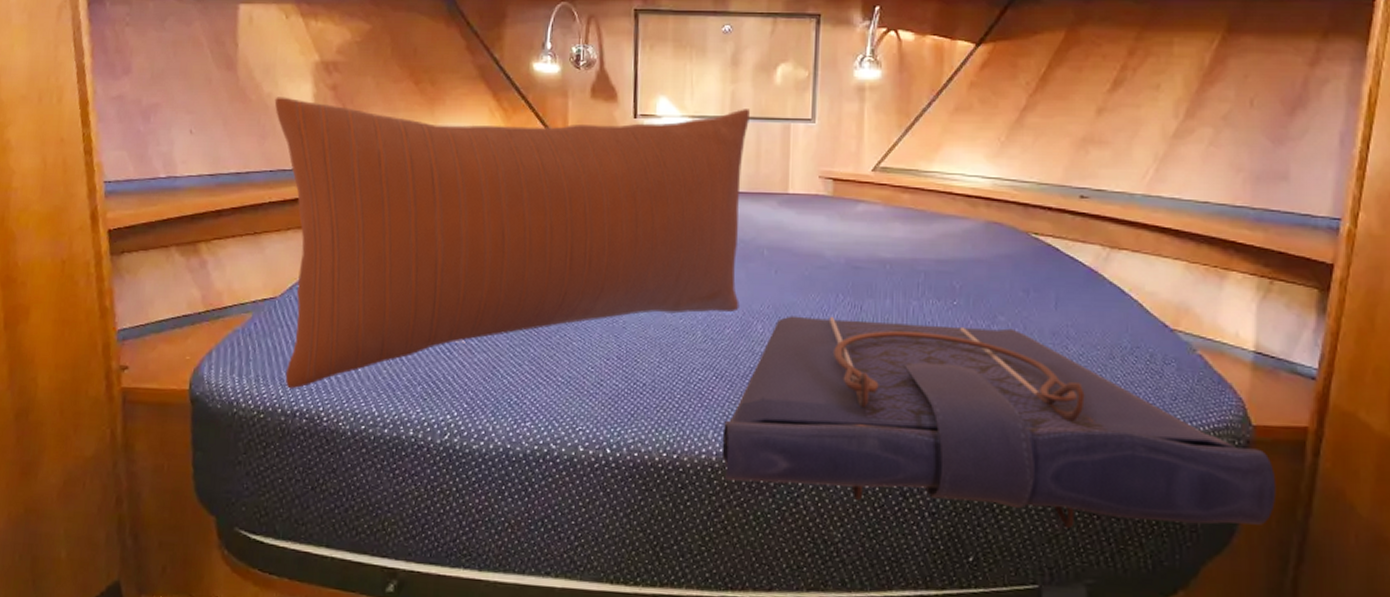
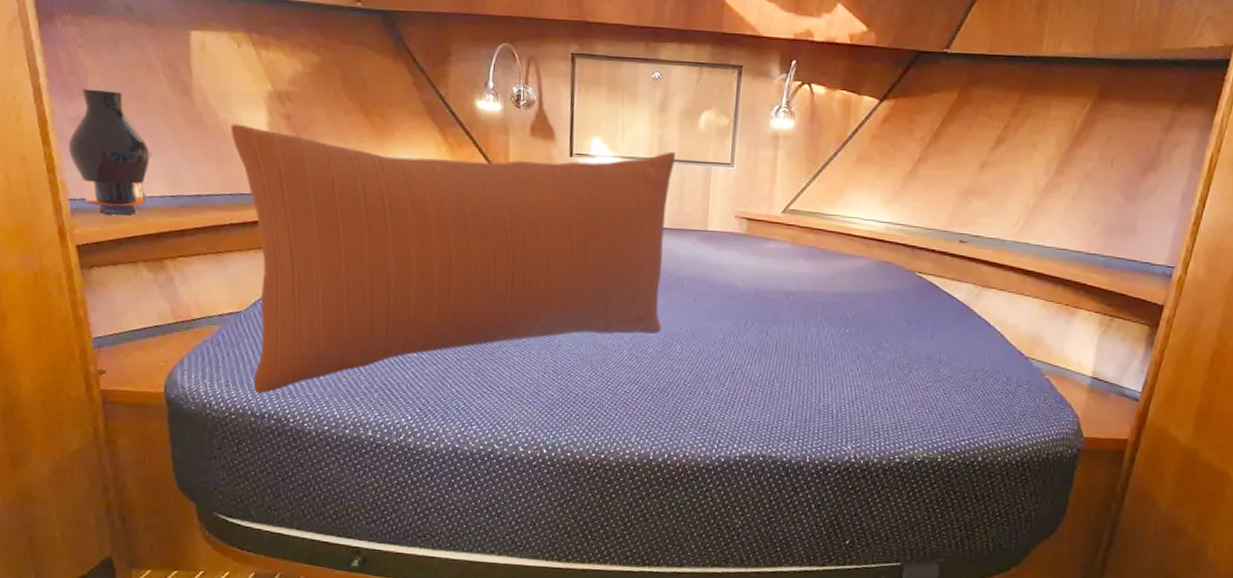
vase: none [107,67,191,197] -> present [68,89,150,215]
tote bag: present [721,316,1277,529] -> none [643,338,1098,519]

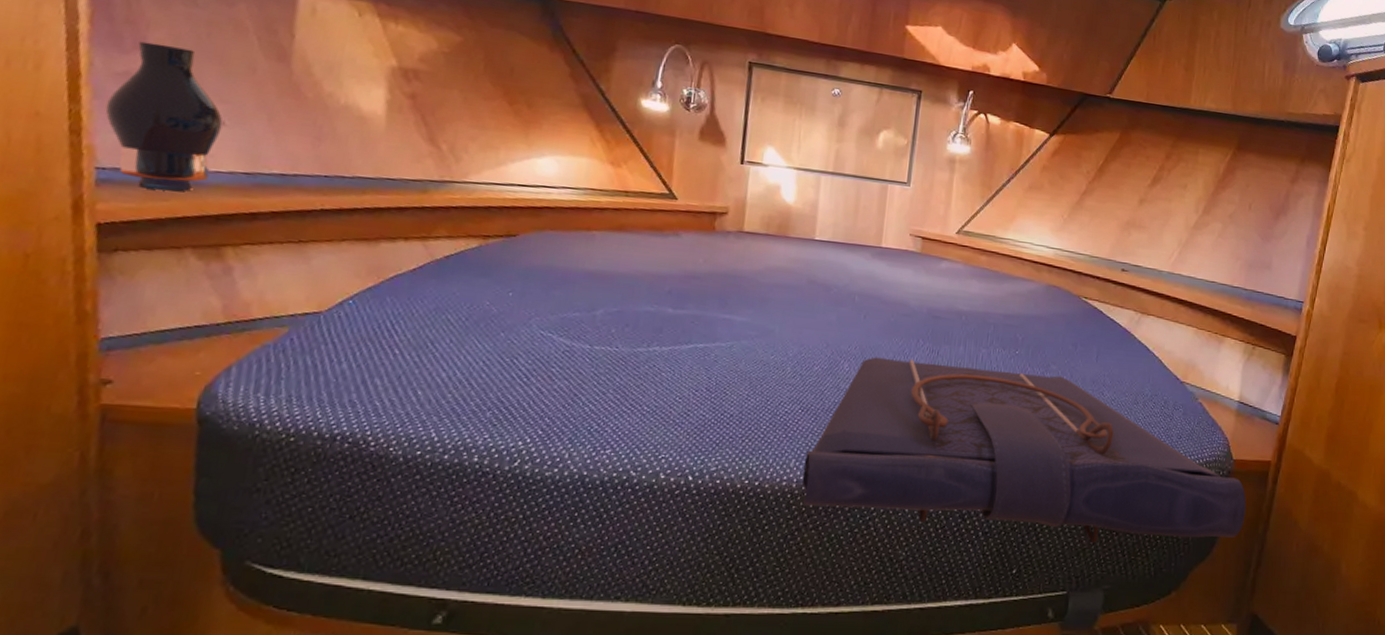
pillow: present [230,123,675,394] -> none [325,97,852,412]
tote bag: none [643,338,1098,519] -> present [802,357,1247,544]

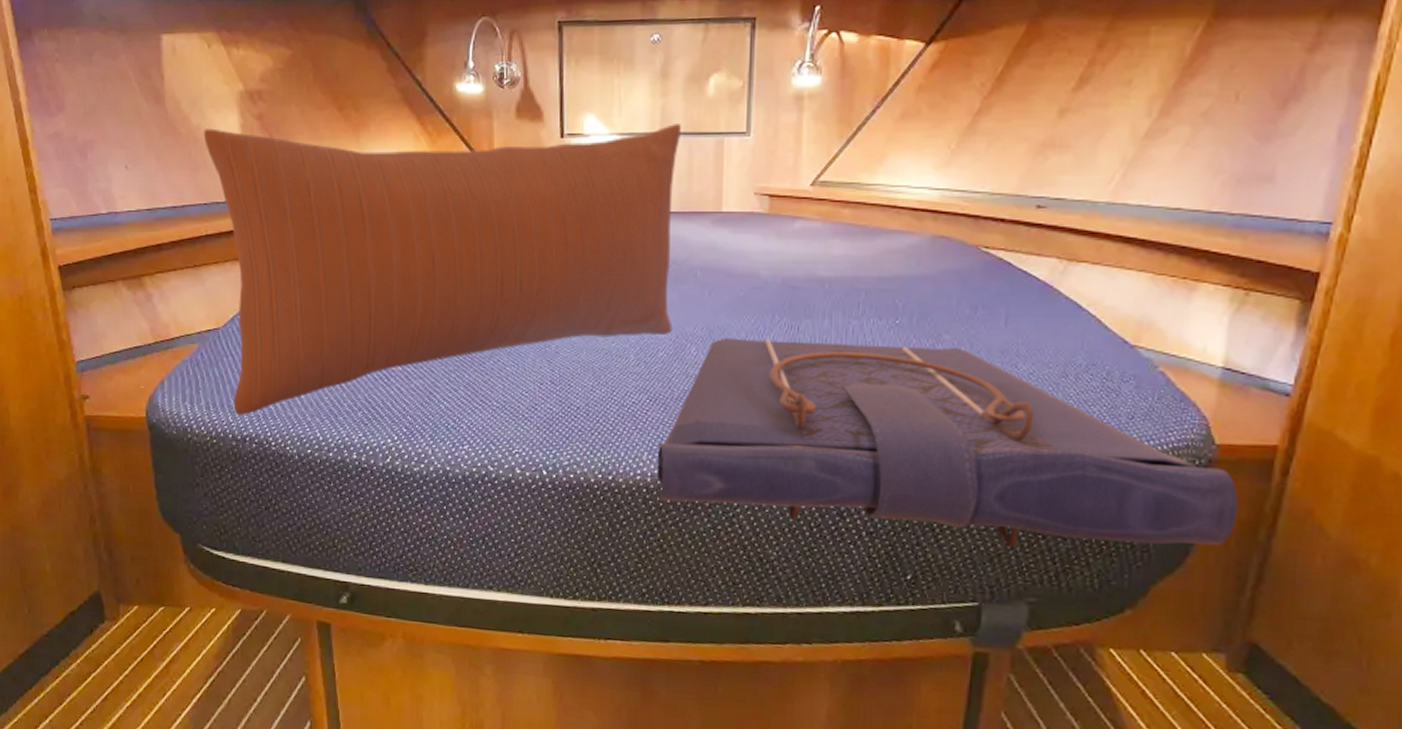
vase: present [105,41,223,191] -> none [48,104,126,232]
pillow: none [325,97,852,412] -> present [203,124,681,416]

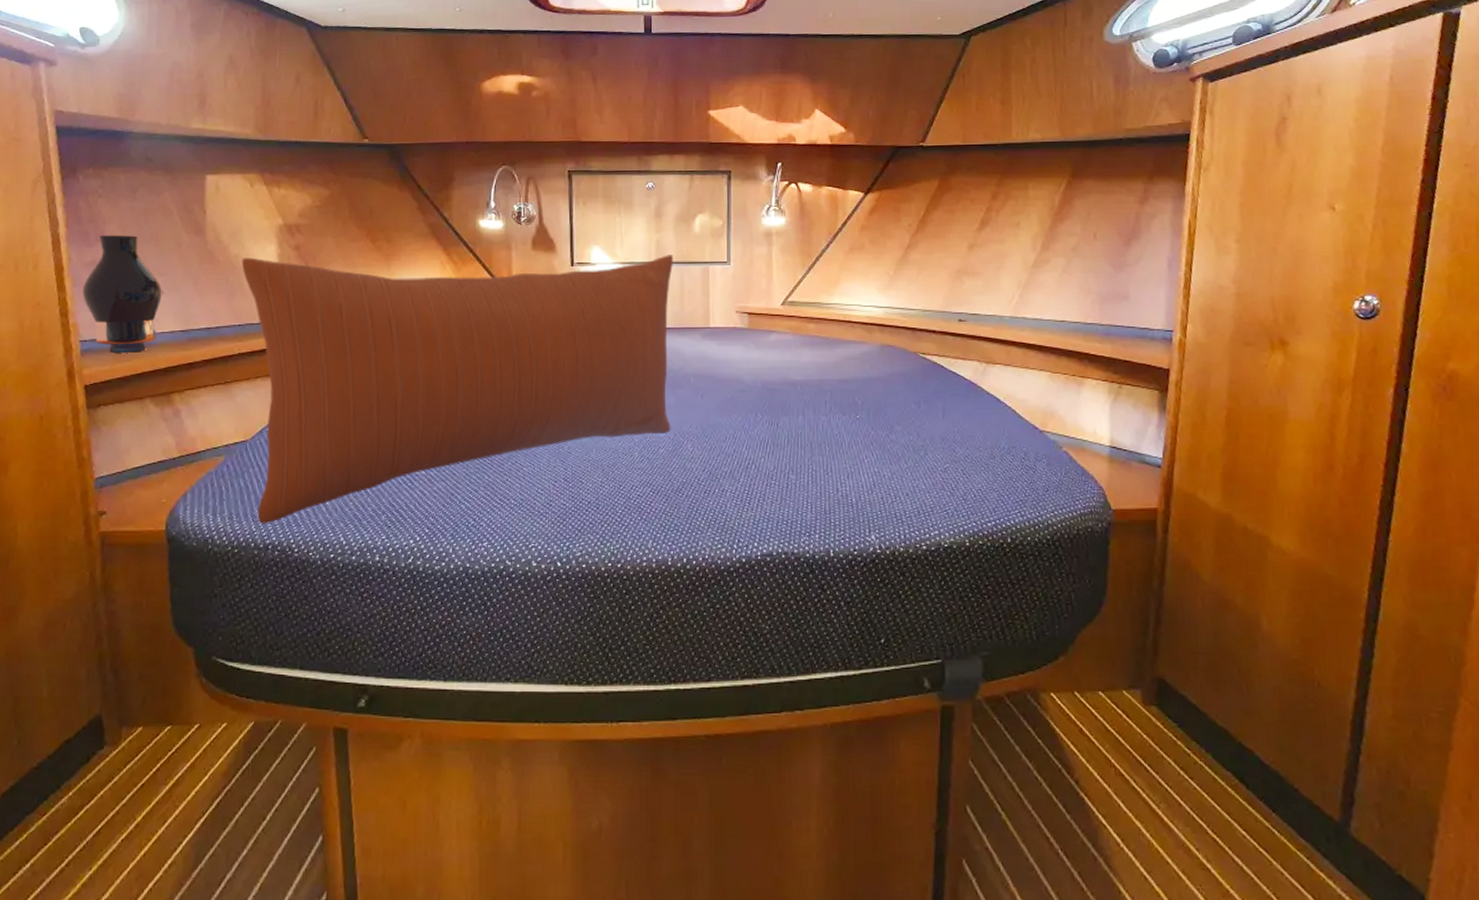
vase: none [48,104,126,232] -> present [82,235,162,353]
tote bag: present [656,337,1239,548] -> none [660,433,1135,609]

